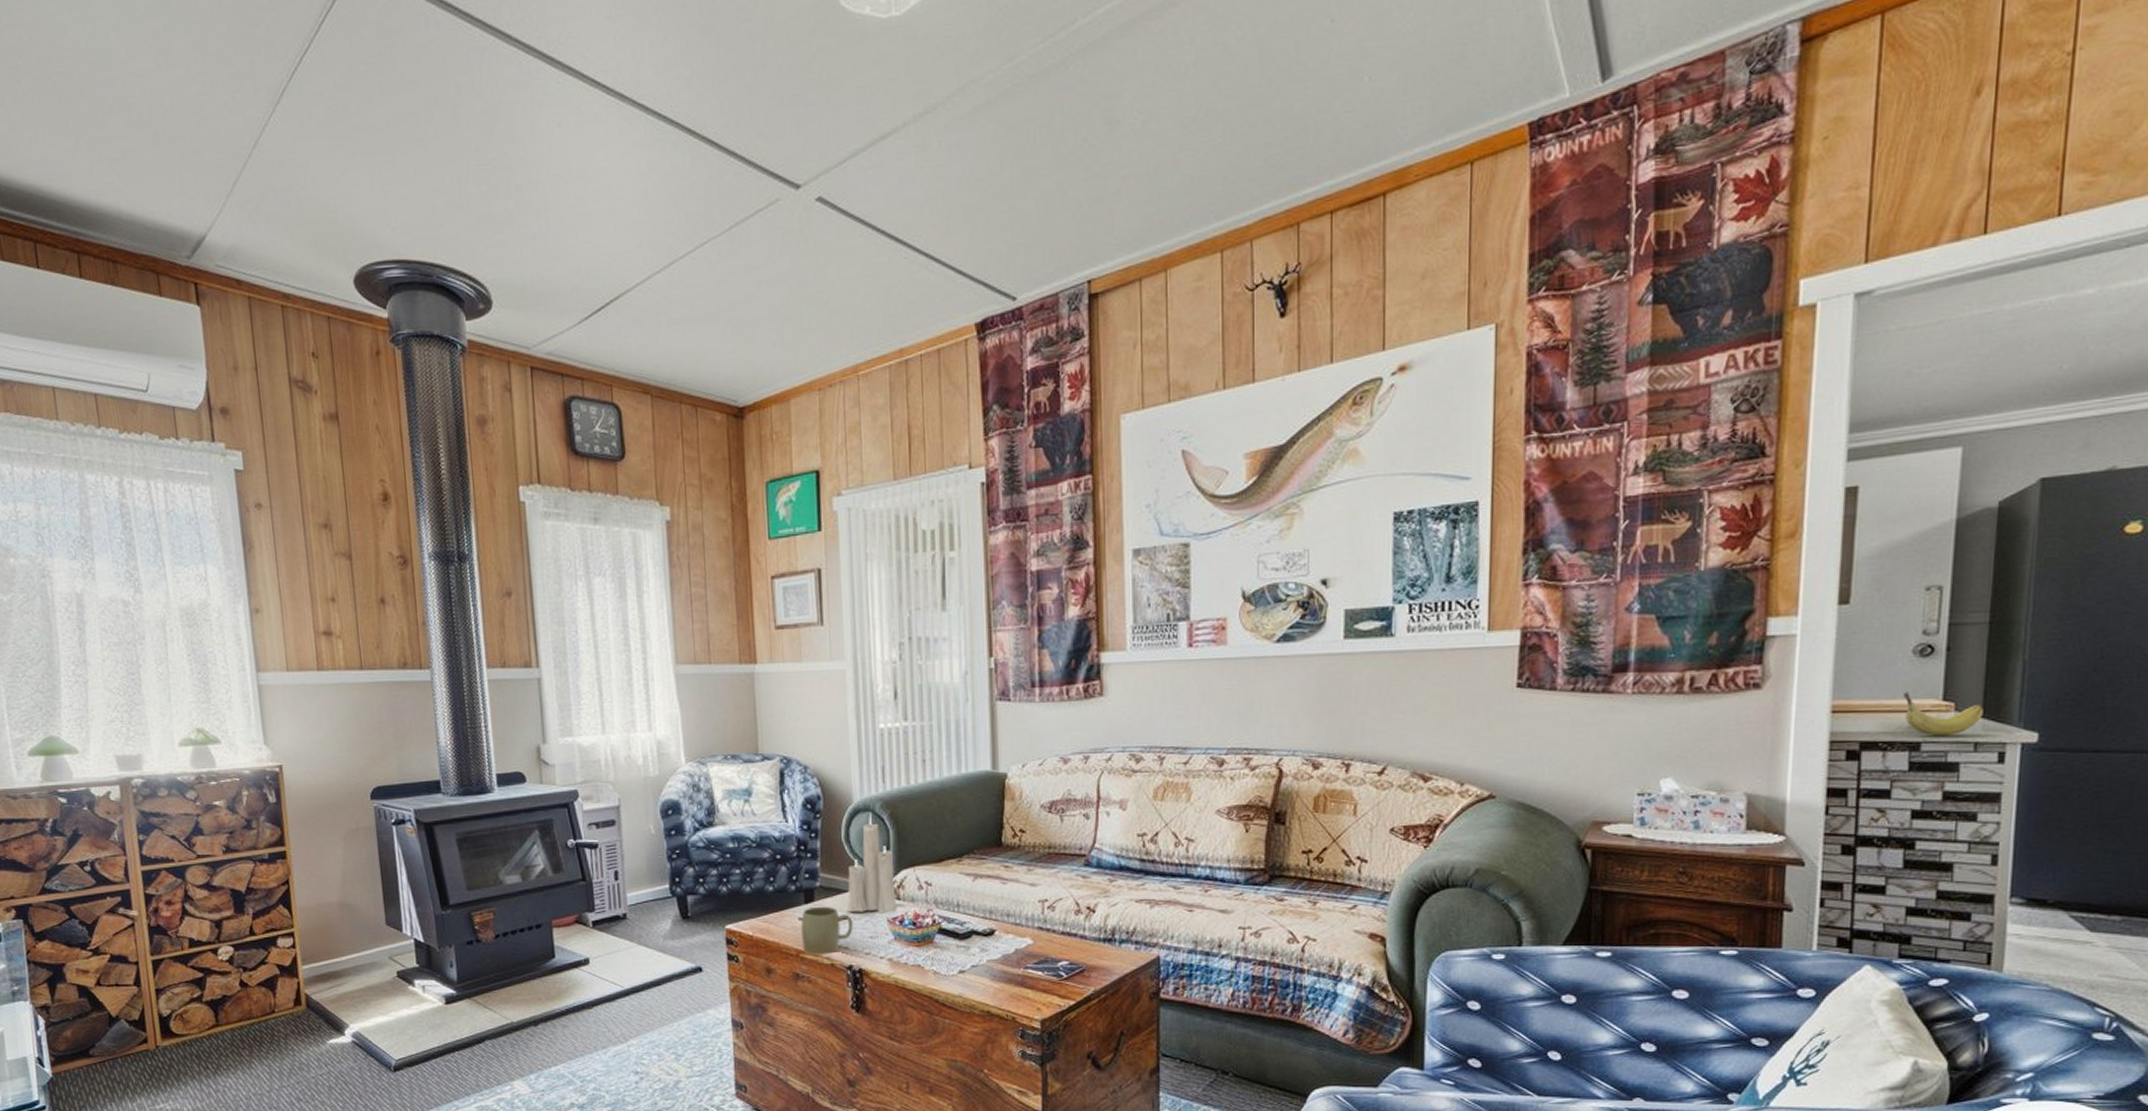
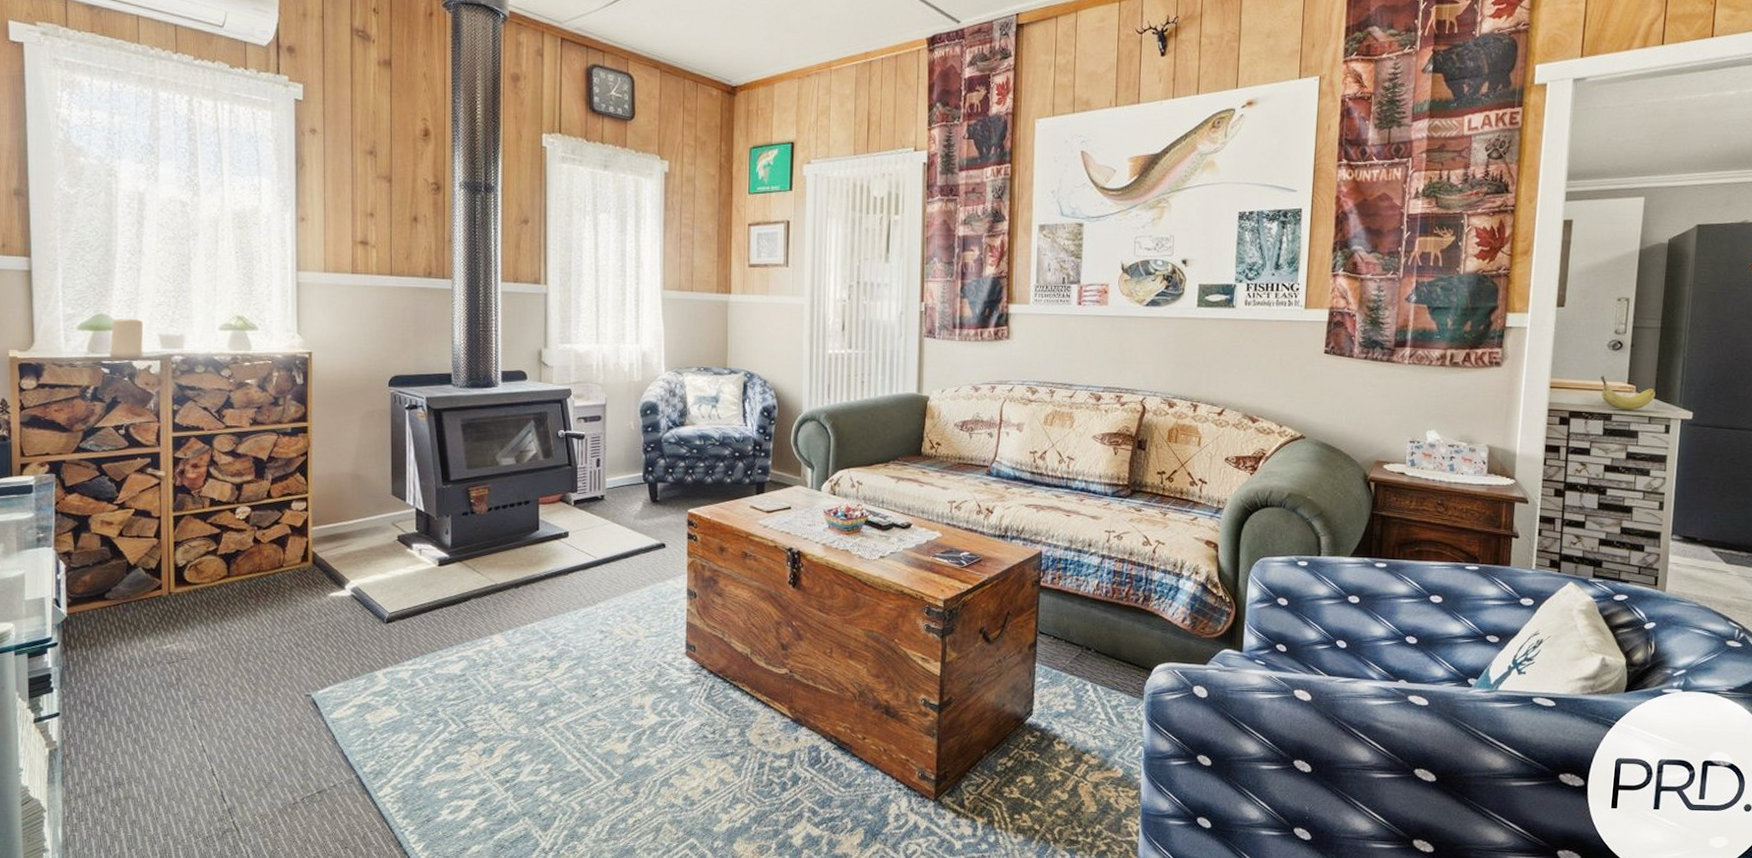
candle: none [63,740,101,787] -> present [110,319,144,360]
mug: present [801,906,853,955] -> none [752,497,795,538]
candle: present [847,813,898,913] -> none [791,422,833,506]

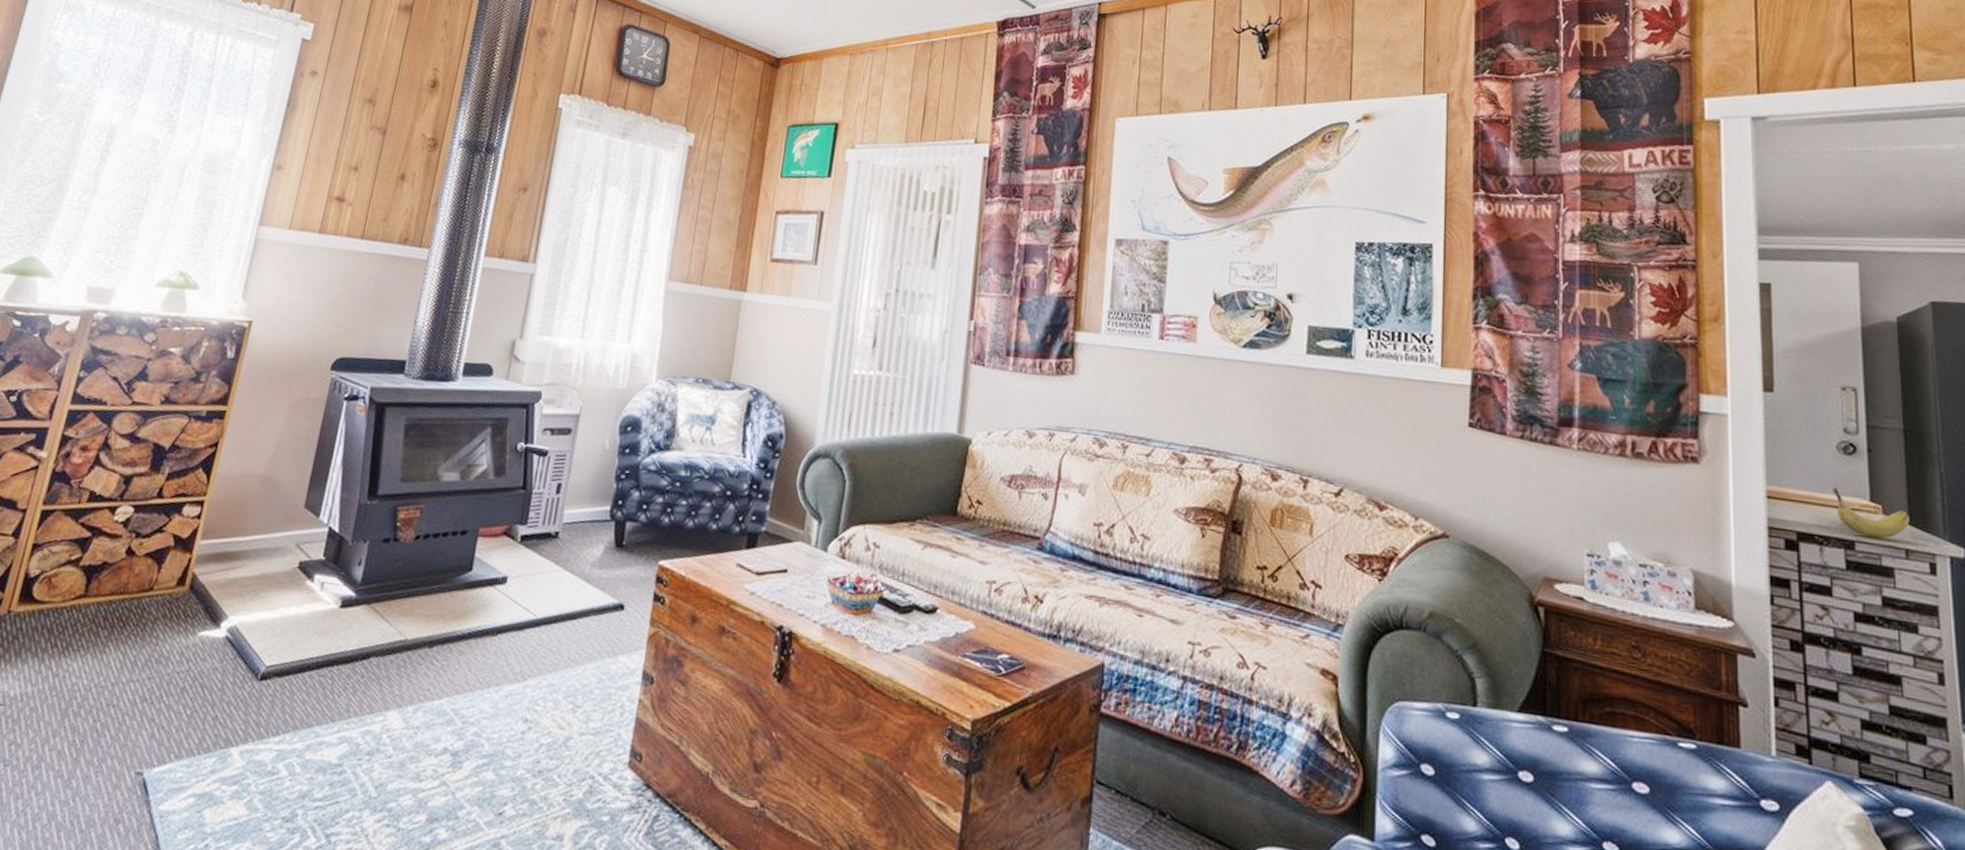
candle: present [110,319,144,360] -> none [26,264,74,313]

